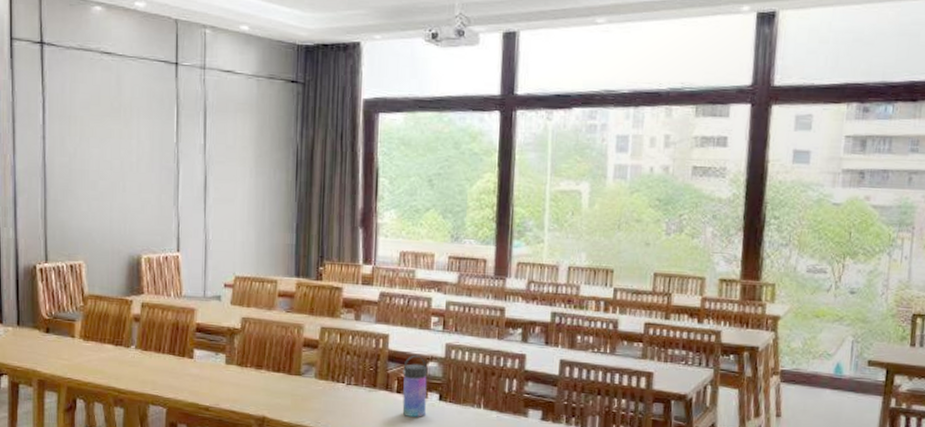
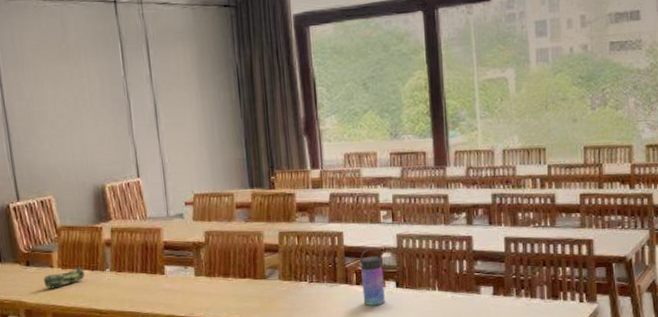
pencil case: none [63,339,108,361] -> present [44,266,86,289]

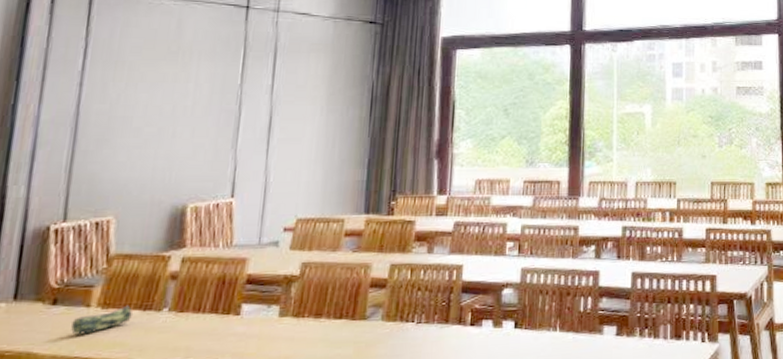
water bottle: present [359,248,385,306] -> none [476,283,503,350]

